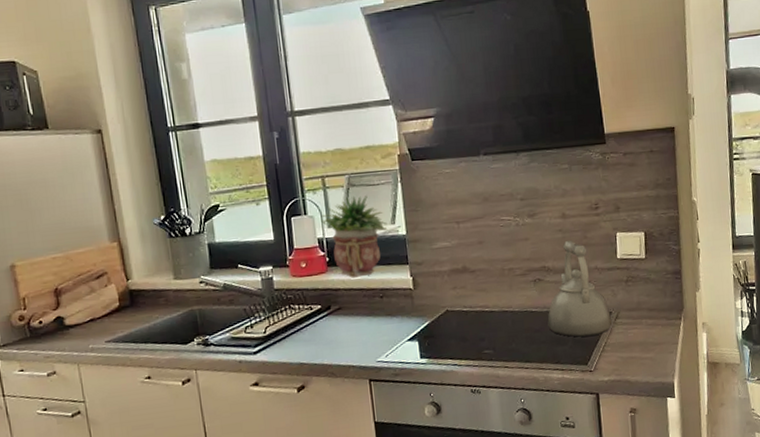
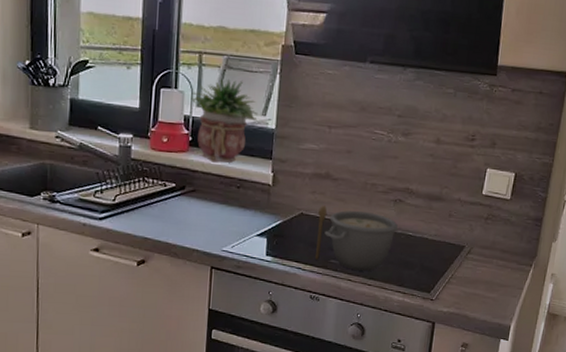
cooking pot: none [462,296,544,357] -> present [314,205,399,272]
kettle: present [547,241,613,337] -> none [399,167,464,266]

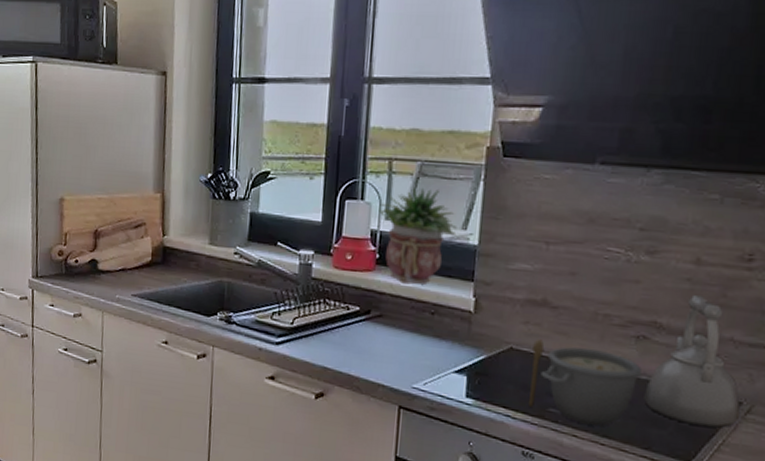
kettle: none [399,167,464,266] -> present [644,295,741,428]

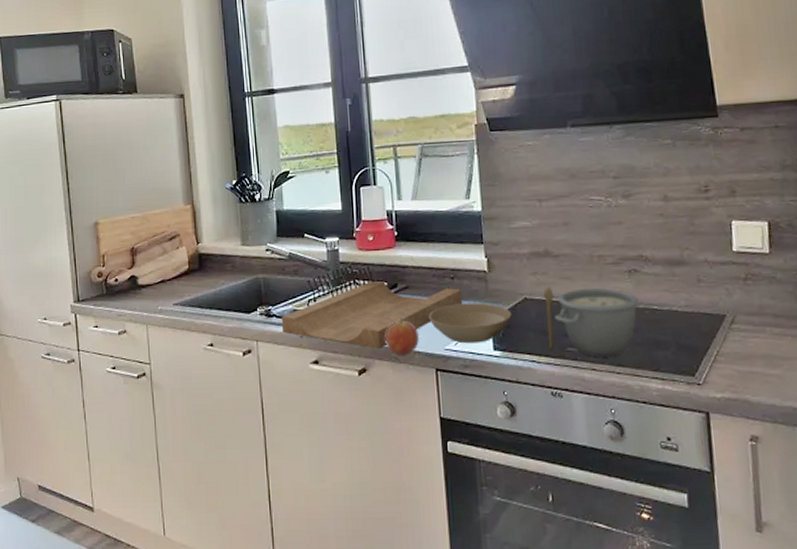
cutting board: none [241,302,442,376] -> present [281,280,463,350]
fruit: none [348,345,386,388] -> present [385,316,419,357]
potted plant: present [379,186,457,285] -> none [391,167,462,255]
bowl: none [400,341,493,387] -> present [428,302,512,344]
kettle: present [644,295,741,428] -> none [644,227,727,342]

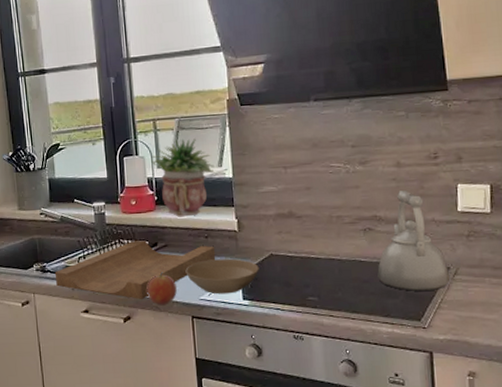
potted plant: none [391,167,462,255] -> present [151,138,215,217]
cooking pot: present [543,286,640,358] -> none [287,244,374,306]
kettle: none [644,227,727,342] -> present [377,190,451,291]

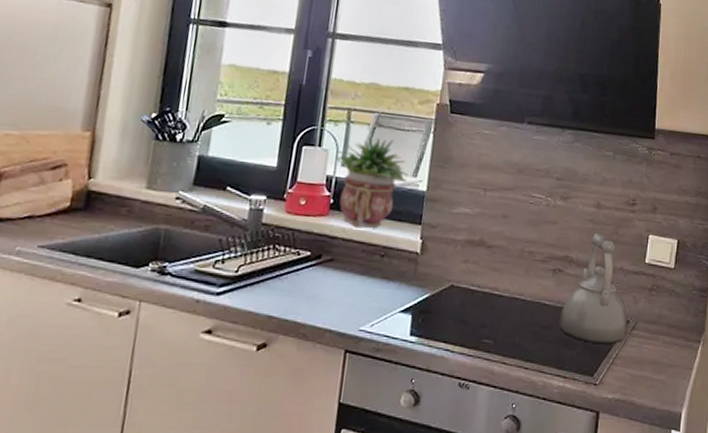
cutting board: present [54,240,216,300] -> none [175,248,390,324]
fruit: present [146,271,177,306] -> none [295,290,334,334]
bowl: present [185,258,259,294] -> none [348,283,436,327]

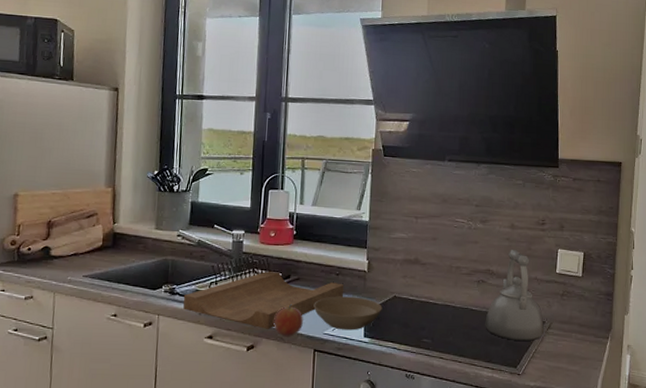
cutting board: none [175,248,390,324] -> present [183,270,345,330]
fruit: none [295,290,334,334] -> present [273,303,303,337]
potted plant: present [335,136,409,229] -> none [295,179,353,254]
bowl: none [348,283,436,327] -> present [313,296,382,331]

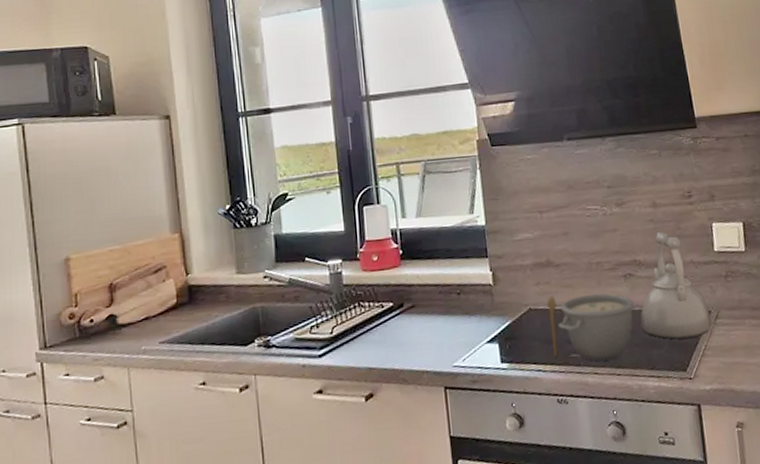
cutting board: present [183,270,345,330] -> none [281,301,470,373]
fruit: present [273,303,303,337] -> none [391,336,427,378]
bowl: present [313,296,382,331] -> none [436,316,518,359]
cooking pot: none [408,288,483,349] -> present [547,293,636,361]

